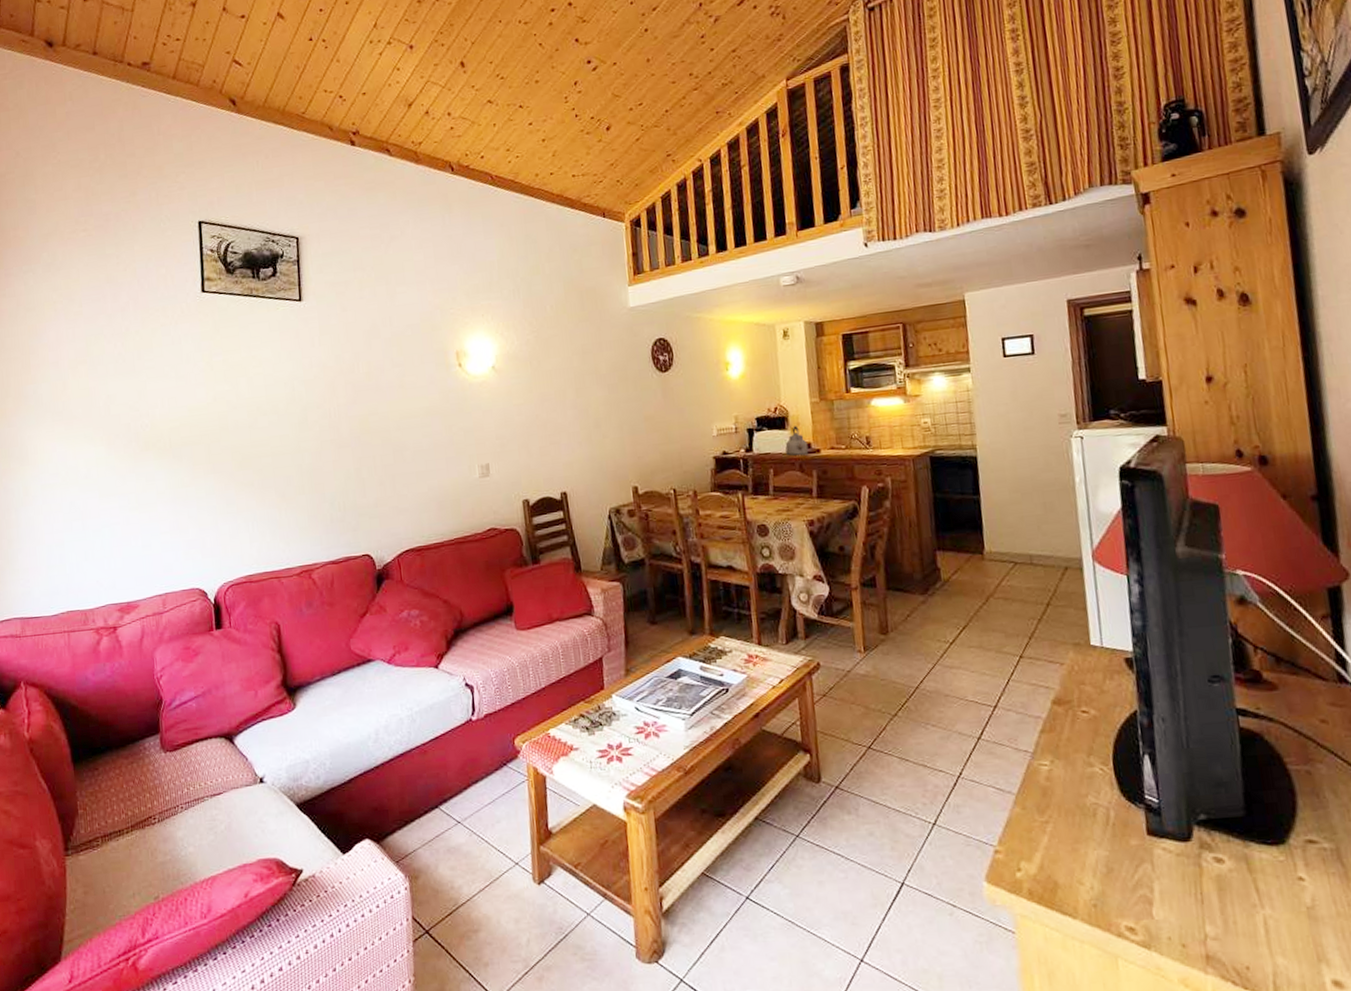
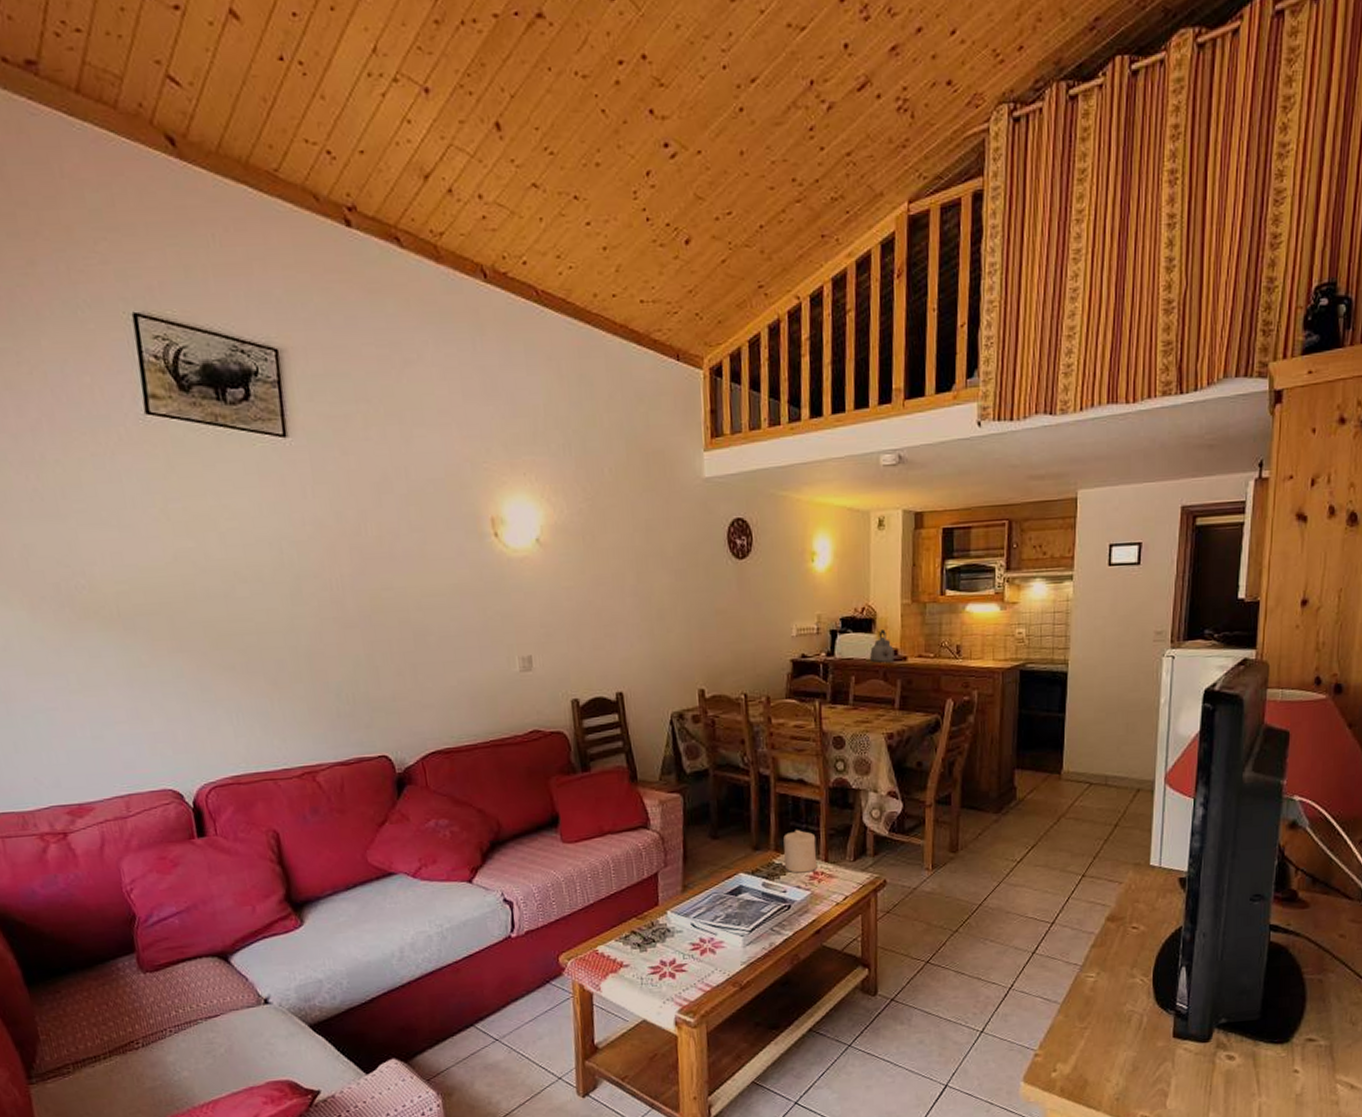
candle: none [717,613,752,657] -> present [783,829,818,873]

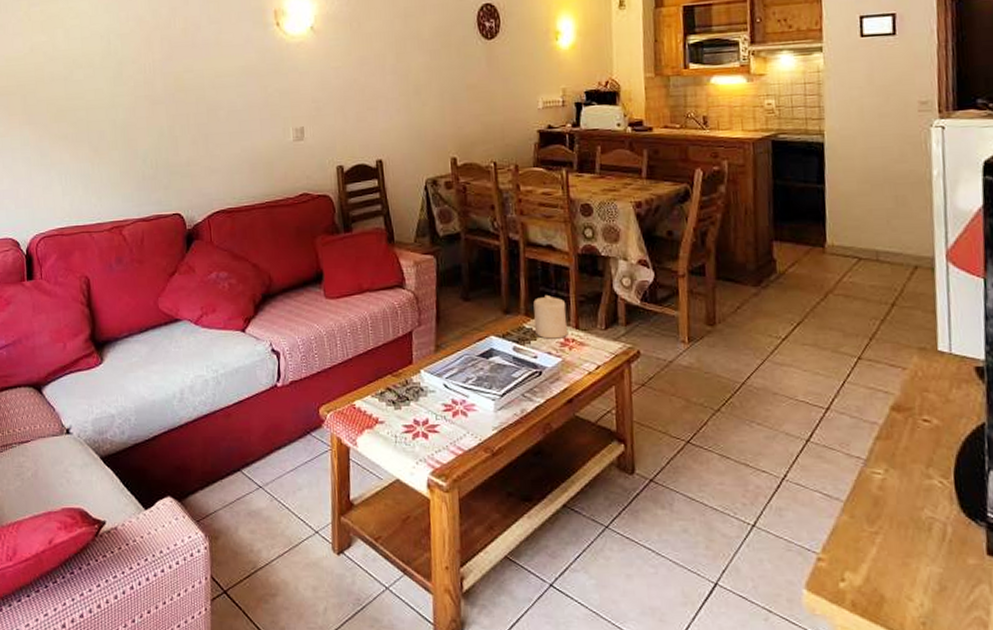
kettle: present [870,629,895,664] -> none [615,102,640,134]

